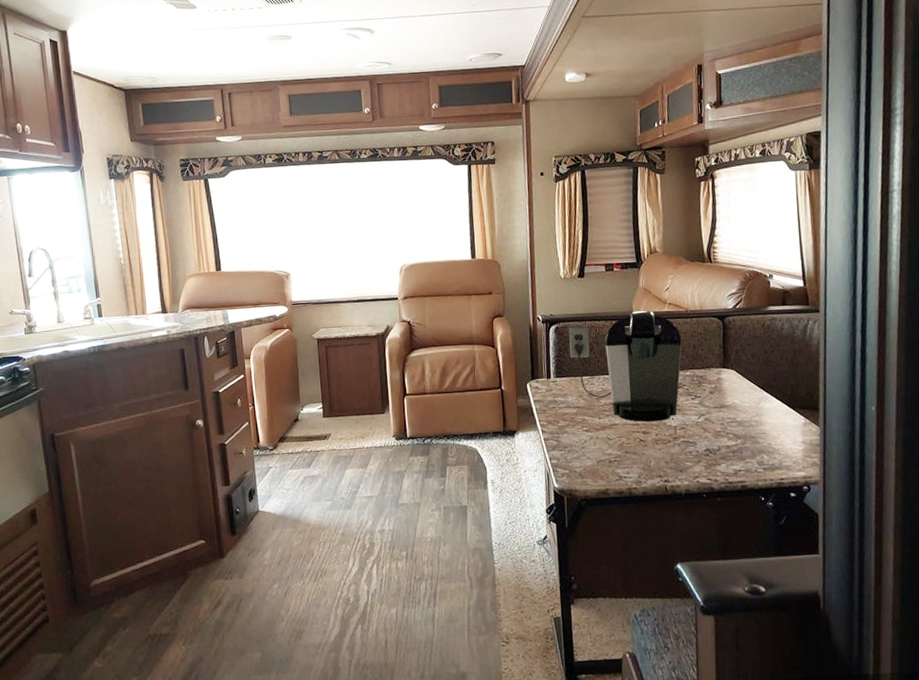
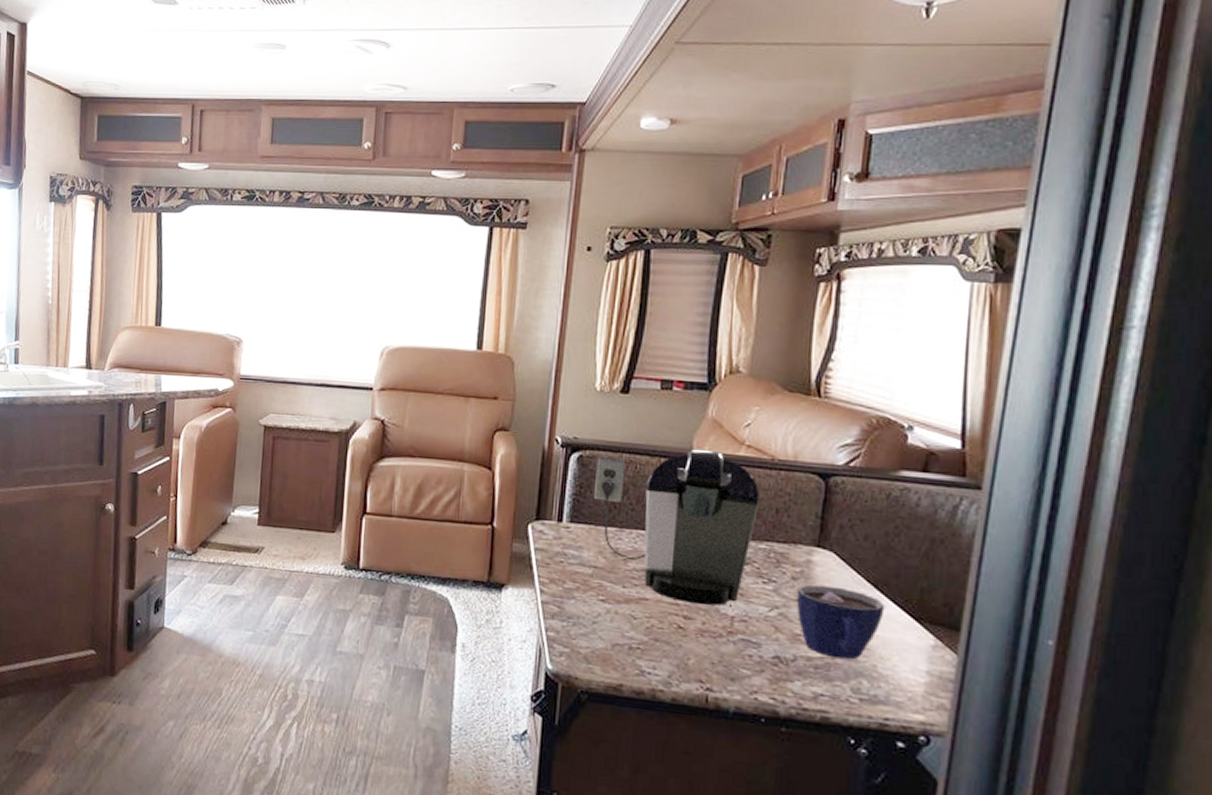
cup: none [714,393,771,444] -> present [796,584,885,660]

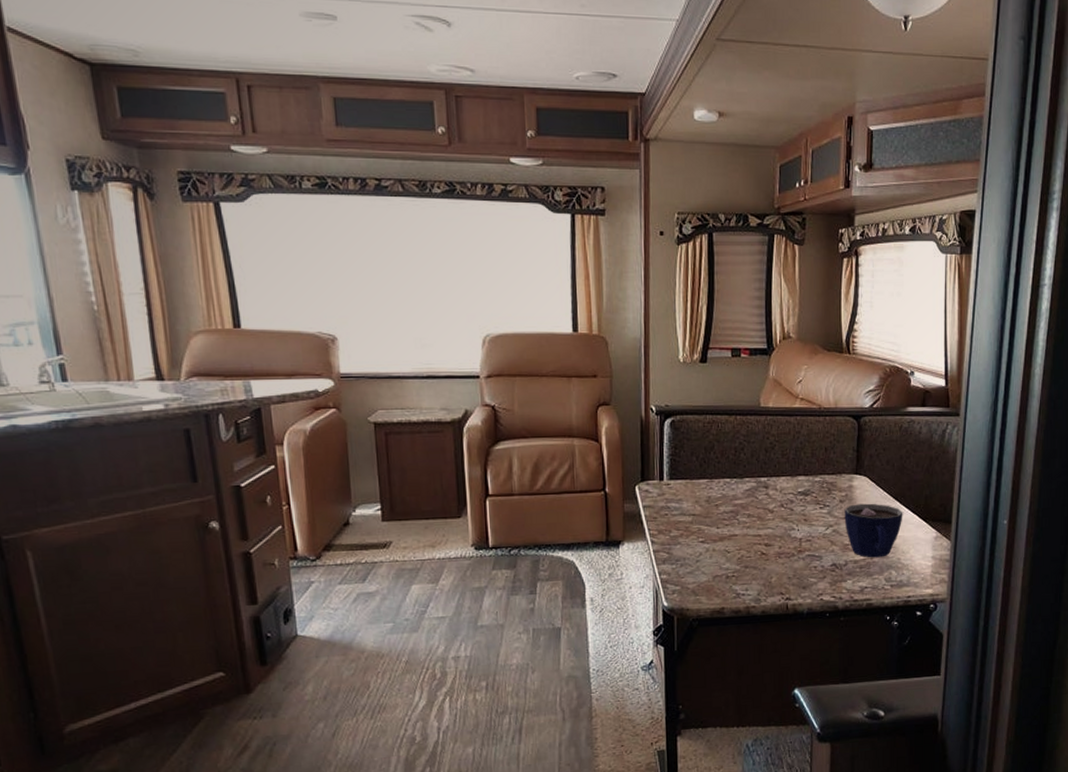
coffee maker: present [593,449,760,606] -> none [686,405,813,533]

